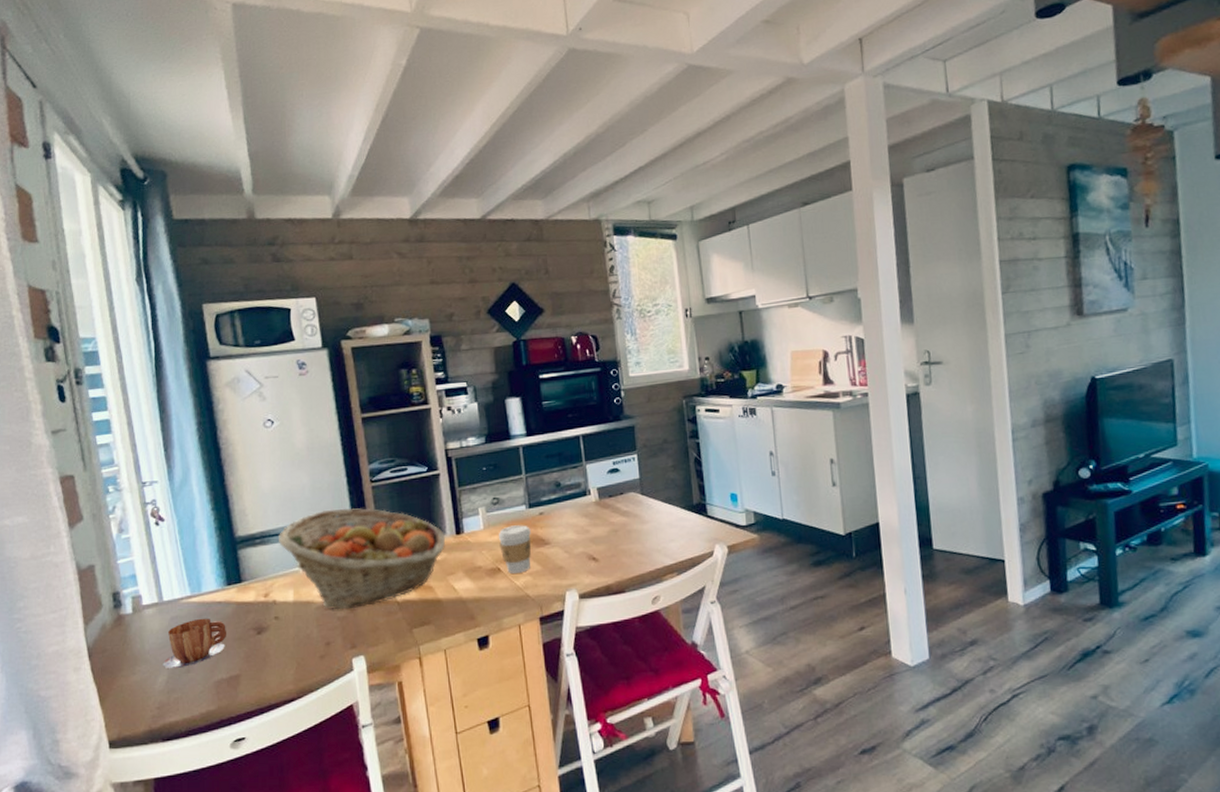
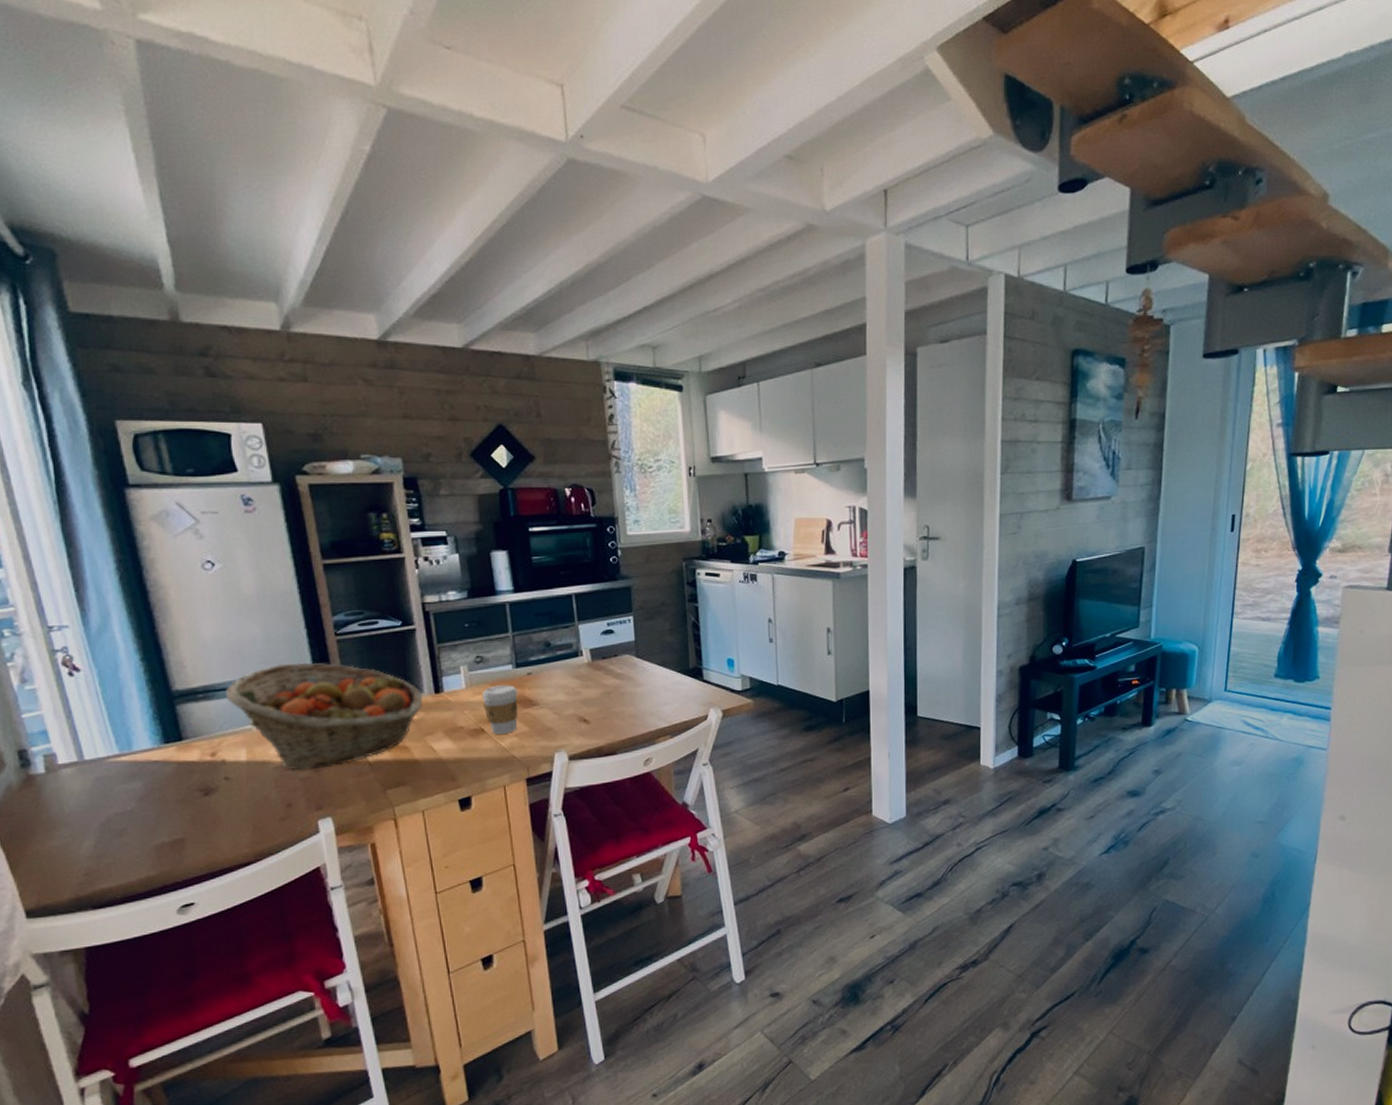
mug: present [163,618,226,669] -> none [88,778,166,833]

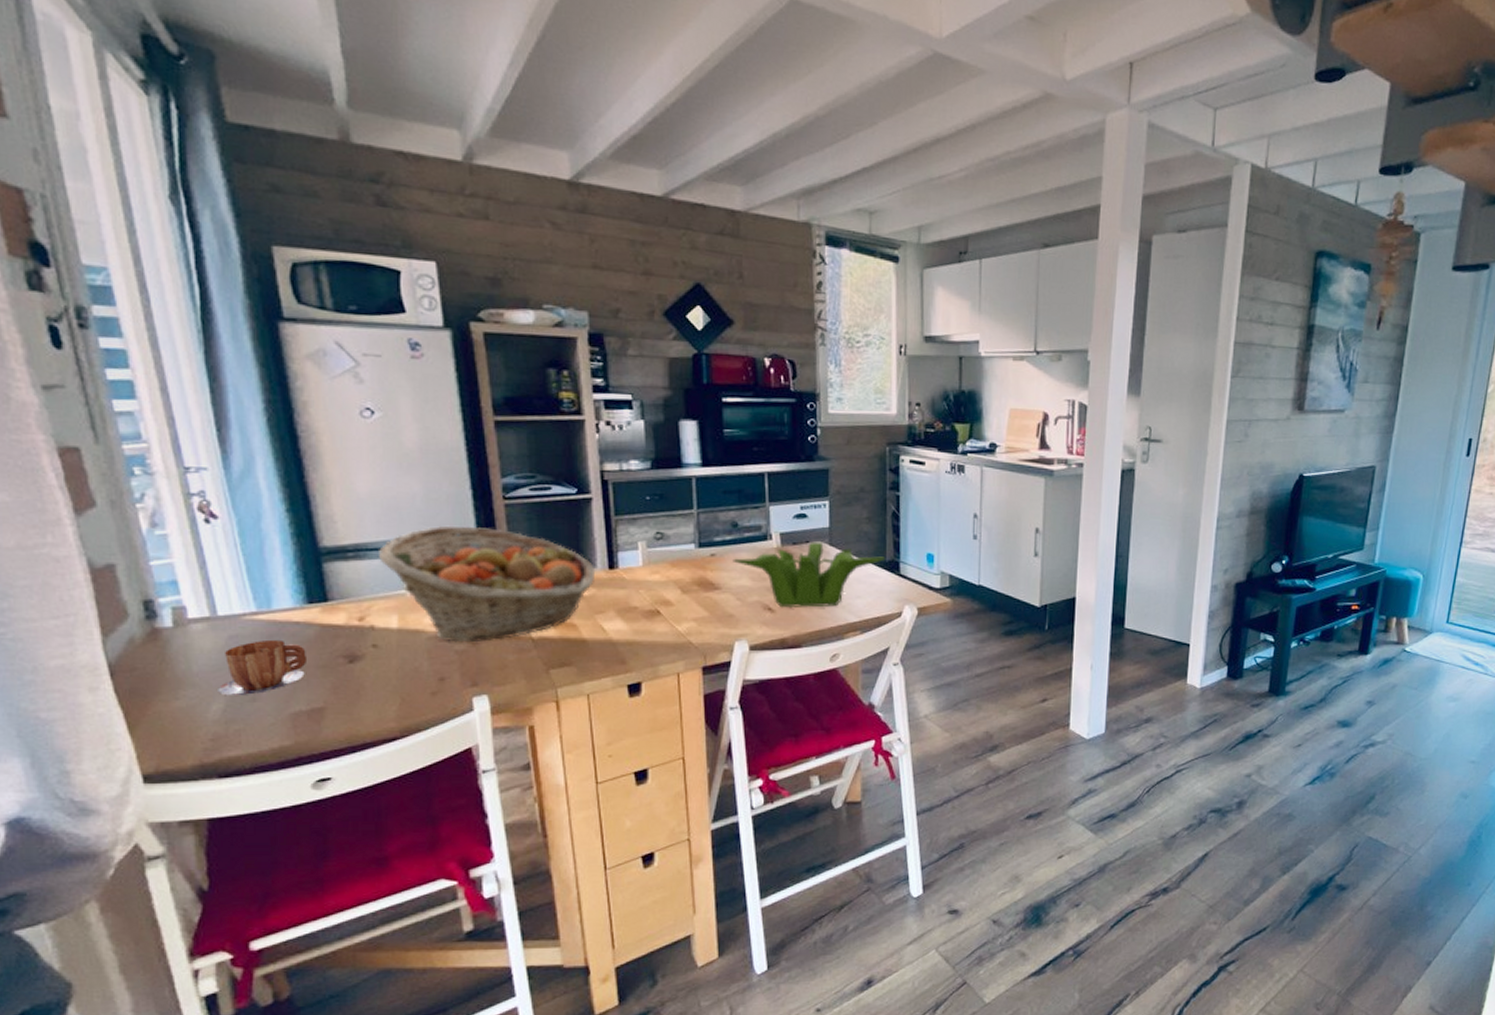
mug: none [88,778,166,833] -> present [218,639,306,696]
coffee cup: present [481,685,518,734] -> none [659,565,699,618]
plant: none [548,655,690,719] -> present [732,541,886,608]

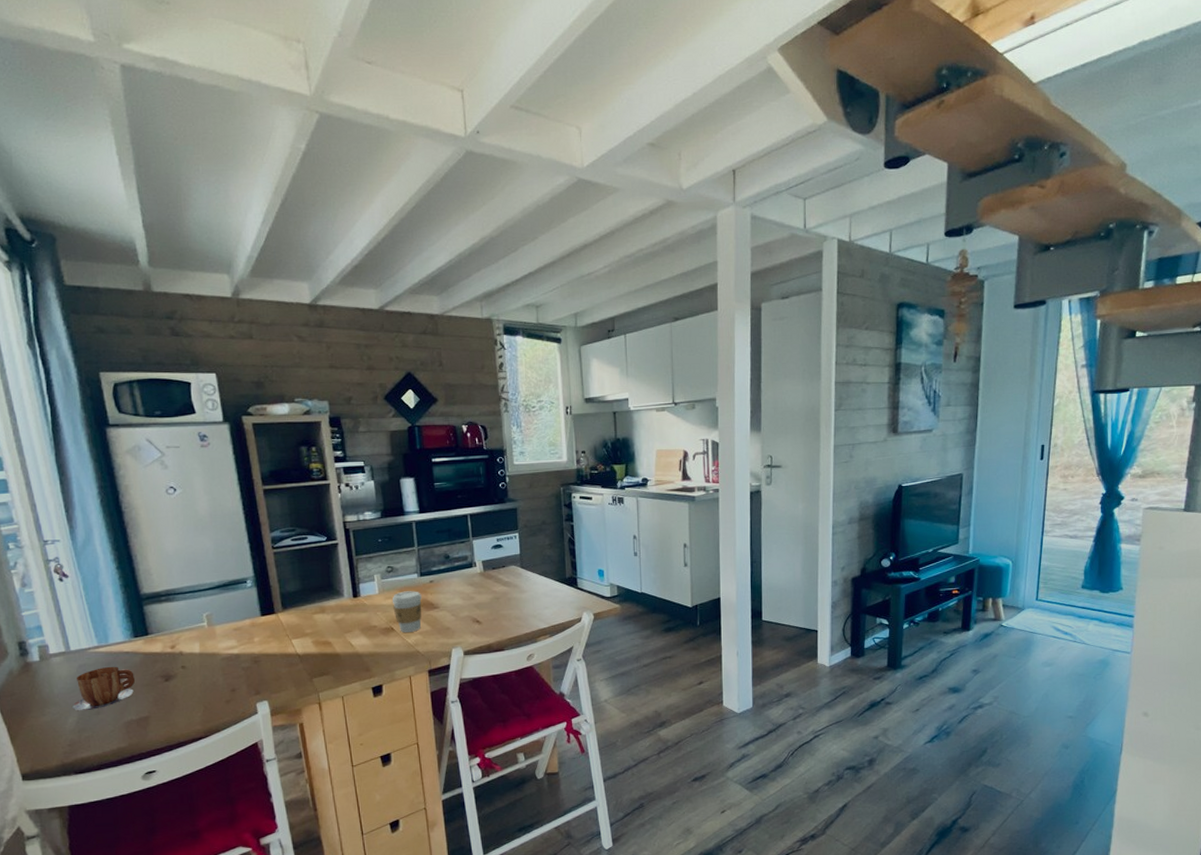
fruit basket: present [379,525,596,643] -> none [184,571,344,661]
coffee cup: none [659,565,699,618] -> present [392,591,422,632]
plant: present [732,541,886,608] -> none [447,566,566,620]

